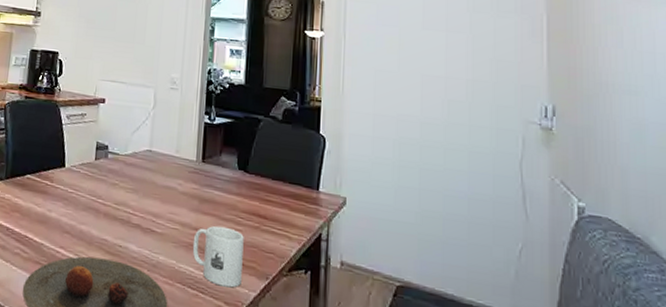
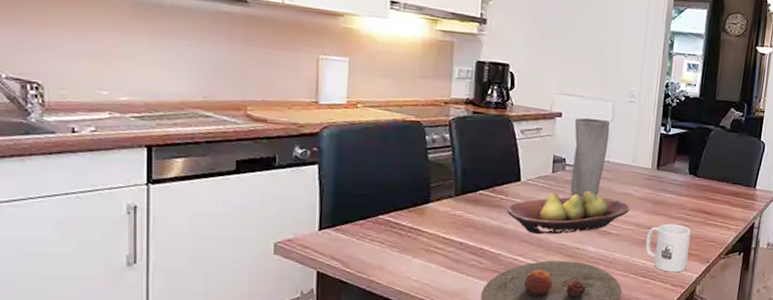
fruit bowl: none [50,180,175,228] -> present [506,190,630,235]
vase: none [113,104,153,188] -> present [570,117,611,197]

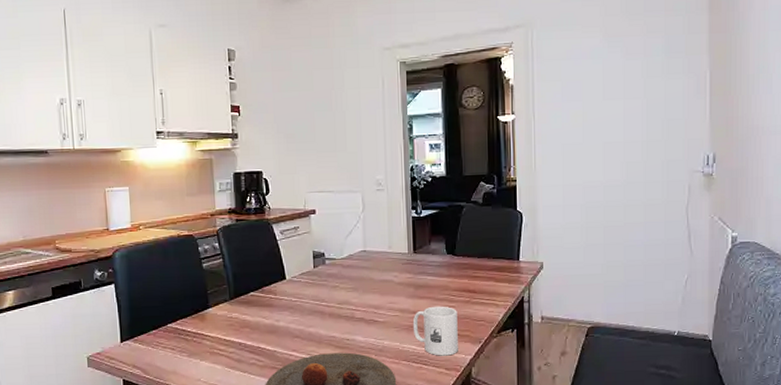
fruit bowl: present [506,190,630,235] -> none [276,281,393,328]
vase: present [570,117,611,197] -> none [328,210,363,289]

